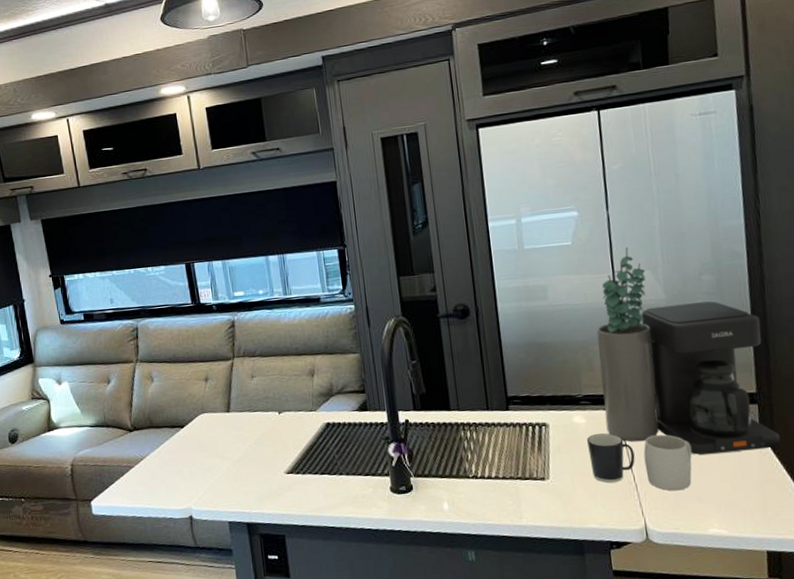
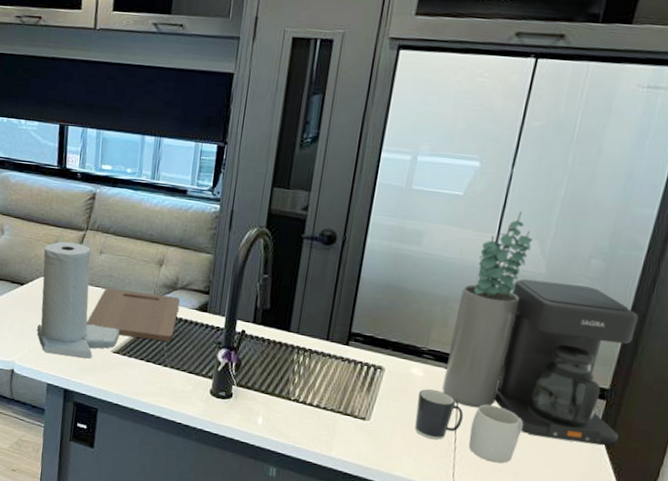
paper towel: none [196,372,289,491] -> present [36,241,120,359]
cutting board: none [254,402,341,455] -> present [86,288,180,342]

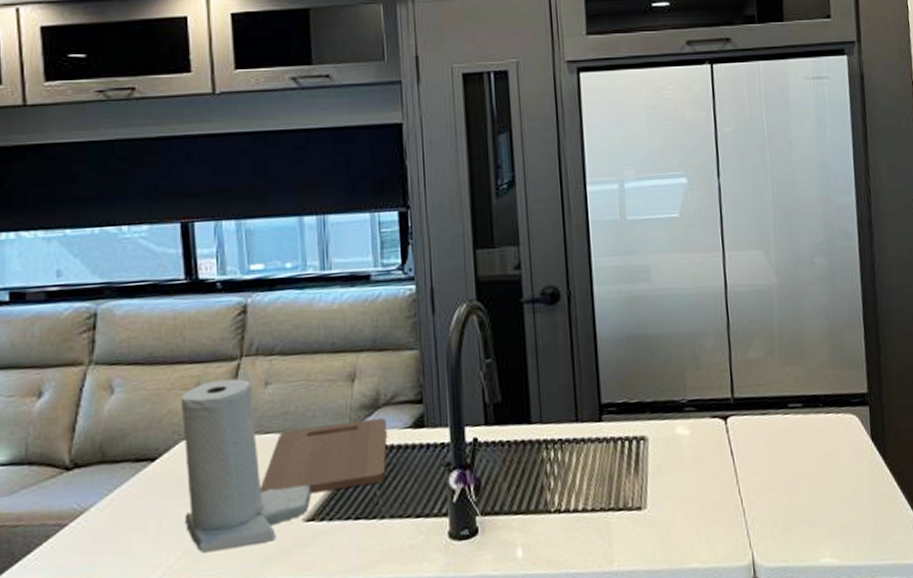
mug: present [414,389,464,440] -> none [690,446,743,509]
vase: present [442,212,534,408] -> none [704,223,769,456]
mug: present [469,404,524,464] -> none [752,445,803,515]
coffee maker: present [494,278,638,447] -> none [752,287,891,469]

